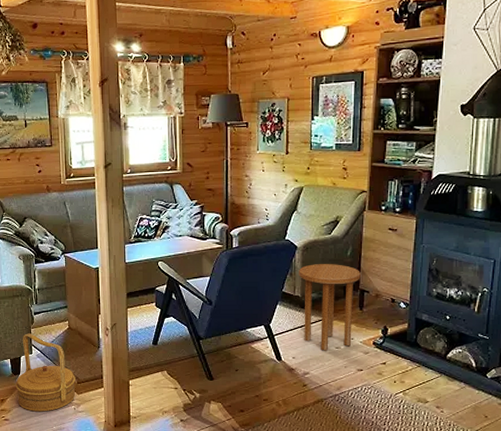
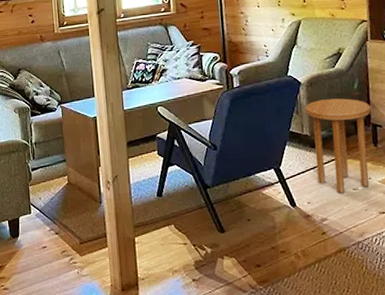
basket: present [15,333,76,412] -> none [14,191,78,278]

